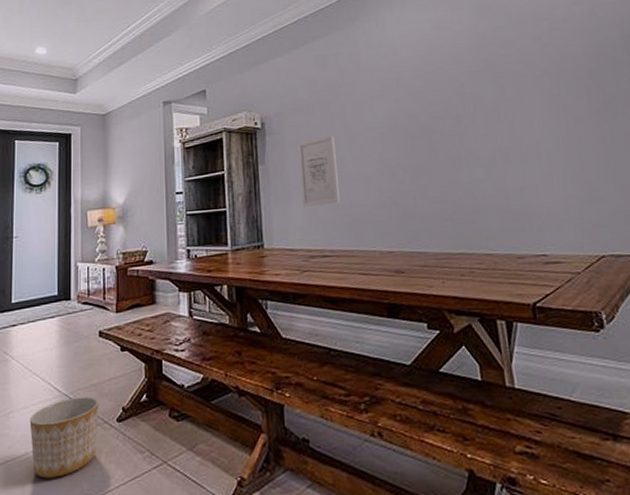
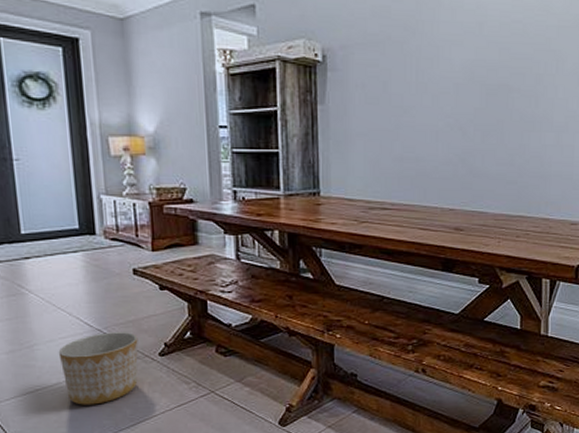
wall art: present [297,135,340,207] -> none [363,79,405,156]

